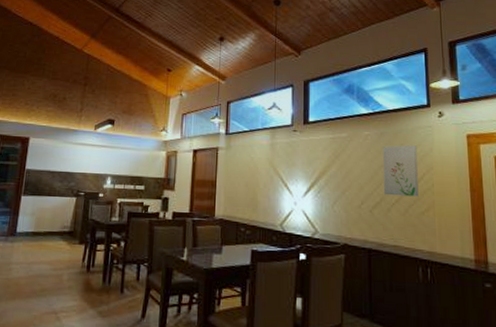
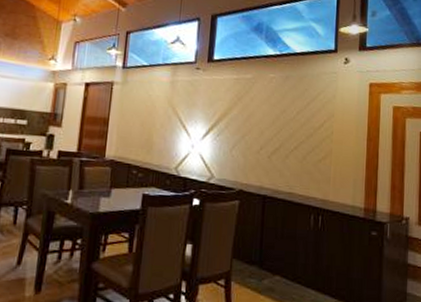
wall art: present [382,145,419,197] -> none [283,90,320,144]

